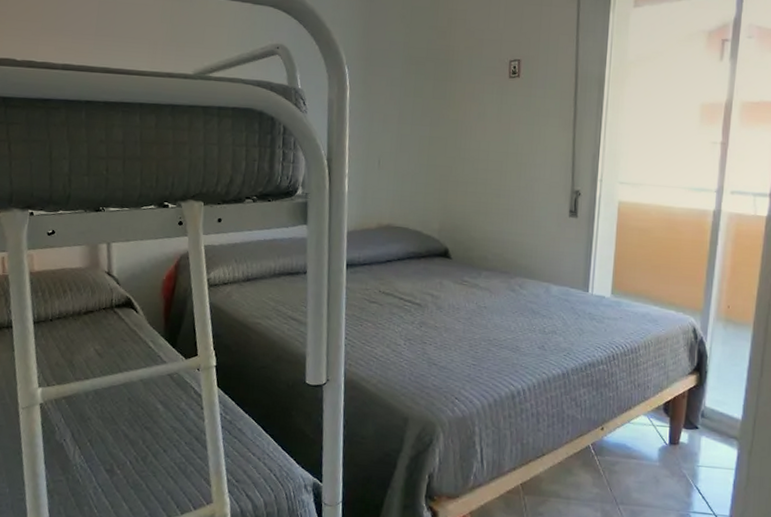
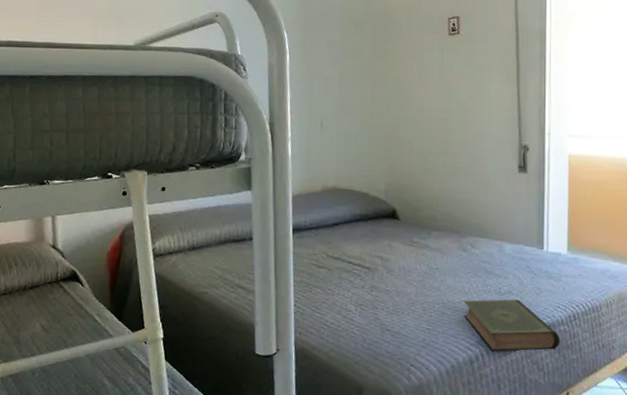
book: none [508,338,599,388] -> present [463,299,560,352]

